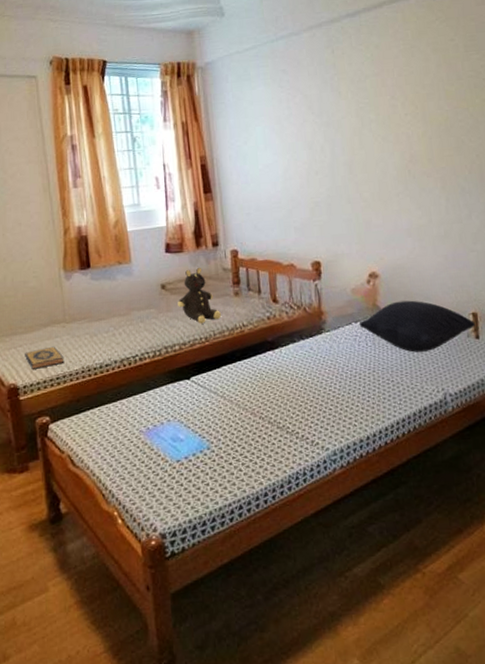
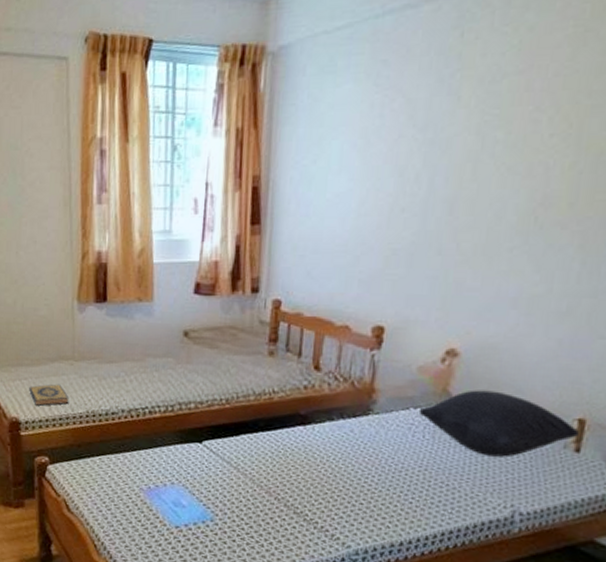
teddy bear: present [178,267,221,324] -> none [200,315,249,383]

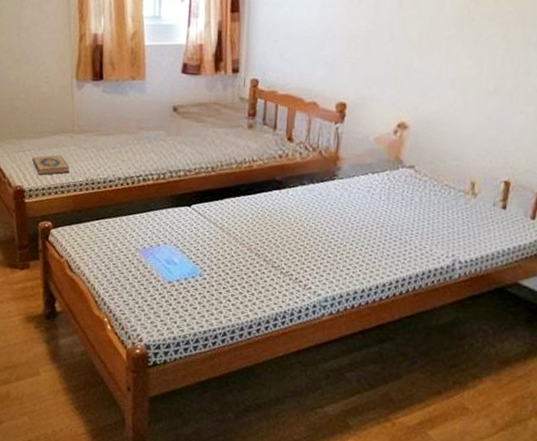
pillow: present [418,390,579,458] -> none [376,157,505,215]

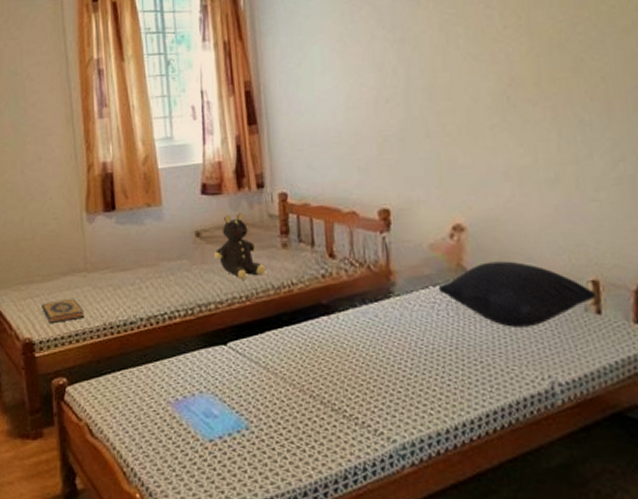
teddy bear: none [188,93,231,153] -> present [214,212,265,280]
pillow: none [376,157,505,215] -> present [438,261,596,327]

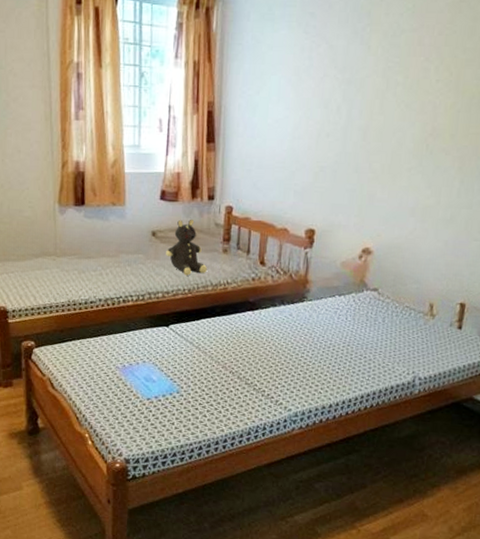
hardback book: present [42,298,85,323] -> none [16,277,52,296]
pillow: present [438,261,596,327] -> none [342,281,461,334]

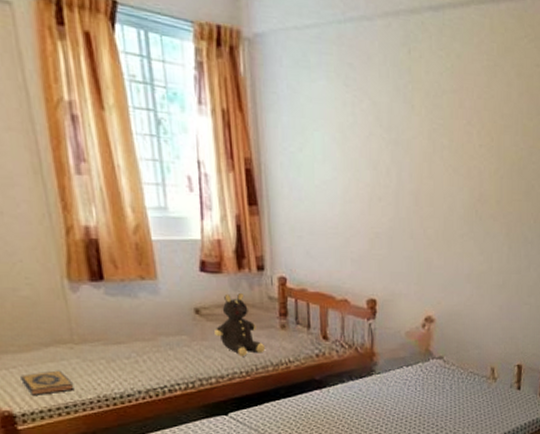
hardback book: none [16,277,52,296] -> present [20,370,75,395]

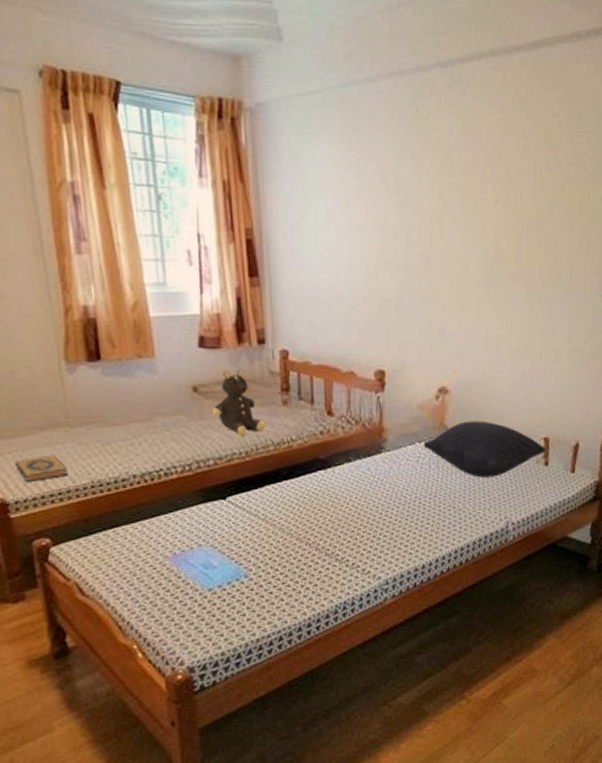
pillow: none [410,348,518,399] -> present [423,420,546,478]

